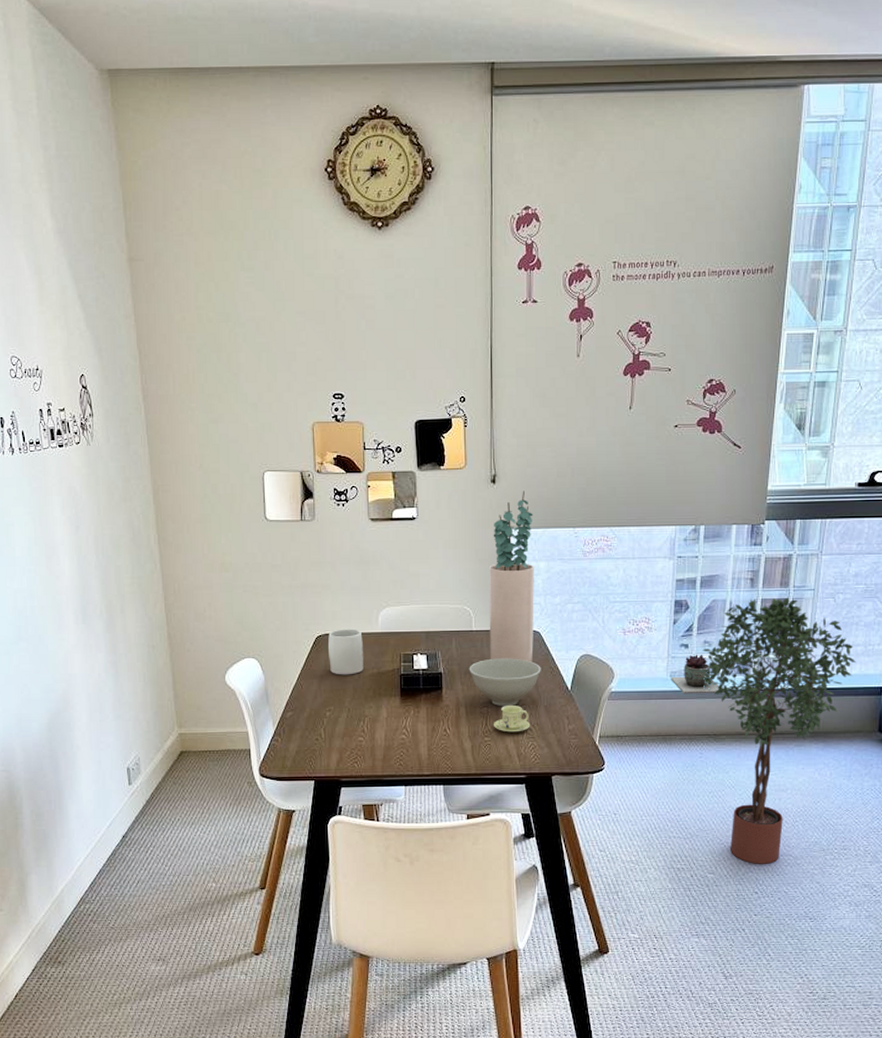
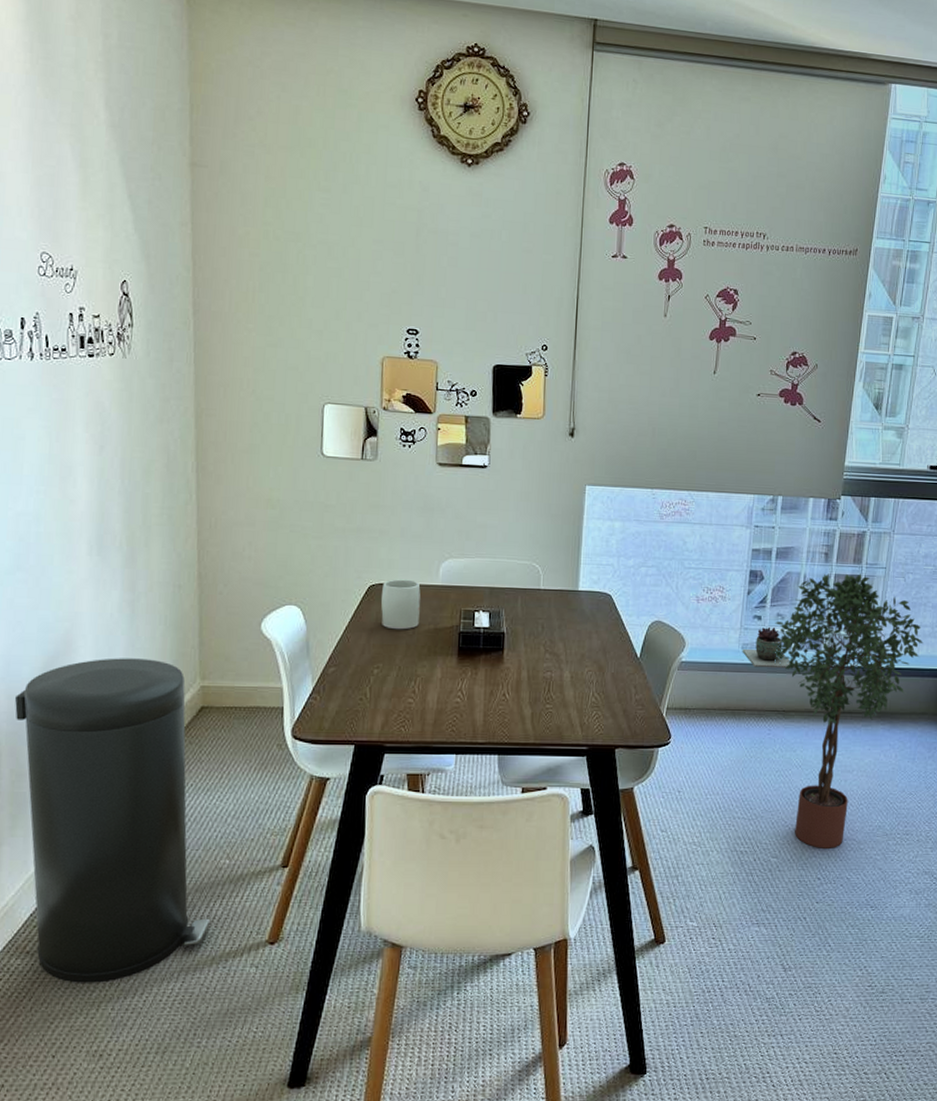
pedal bin: none [29,711,205,988] -> present [15,658,211,983]
bowl: present [469,658,541,707] -> none [534,620,610,673]
vase: present [488,491,534,663] -> none [556,447,611,627]
cup and saucer: present [493,704,531,732] -> none [556,670,596,700]

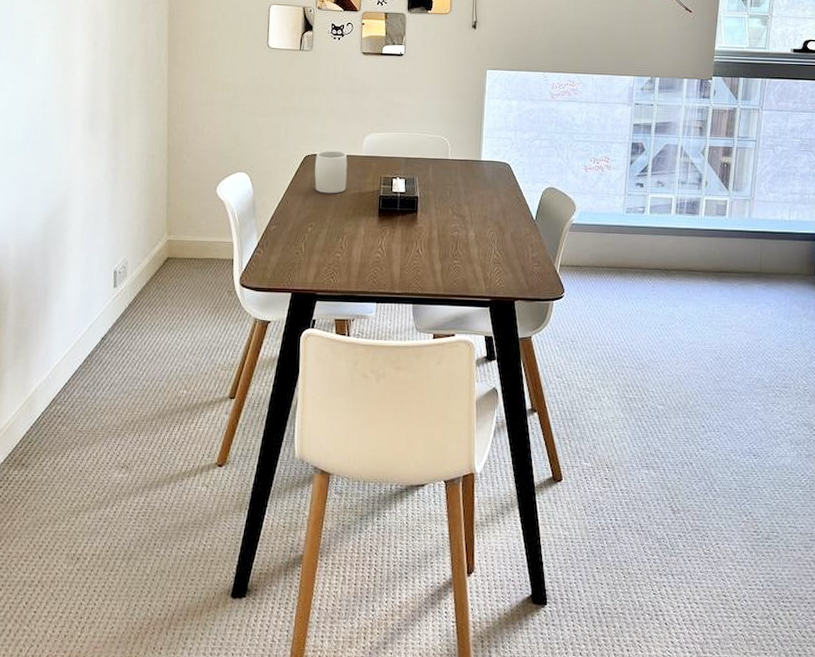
pedal bin: present [15,658,211,983] -> none [21,215,170,494]
succulent plant: present [742,626,795,669] -> none [626,193,675,232]
potted tree: present [774,573,923,848] -> none [655,145,794,398]

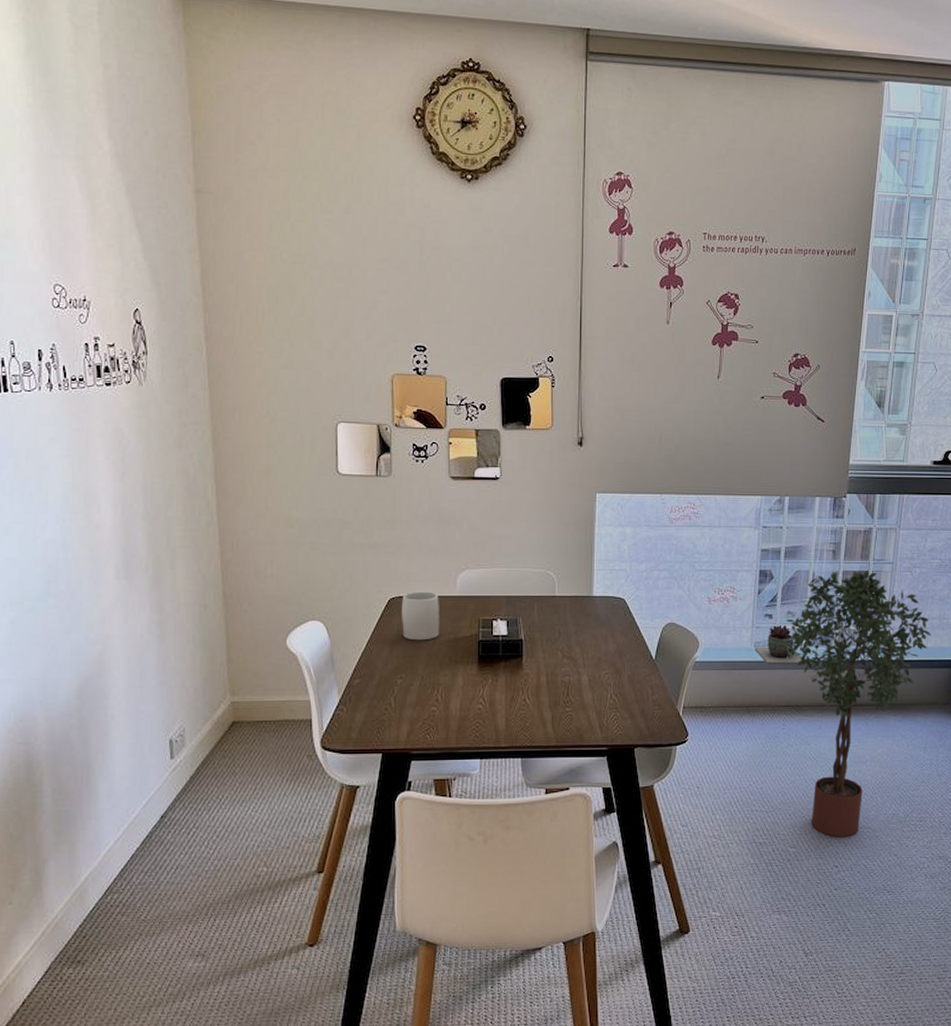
succulent plant: none [626,193,675,232] -> present [754,624,807,665]
potted tree: none [655,145,794,398] -> present [786,570,932,837]

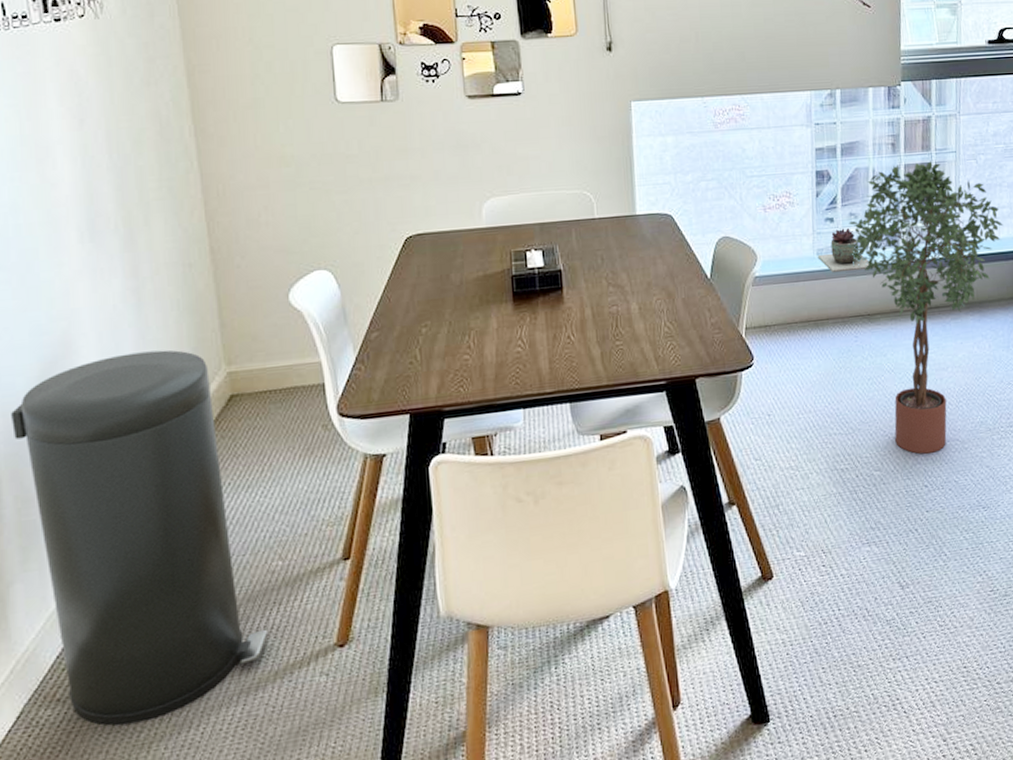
pedal bin: none [53,677,252,989] -> present [11,350,269,726]
mug: present [401,591,441,641] -> none [420,225,467,283]

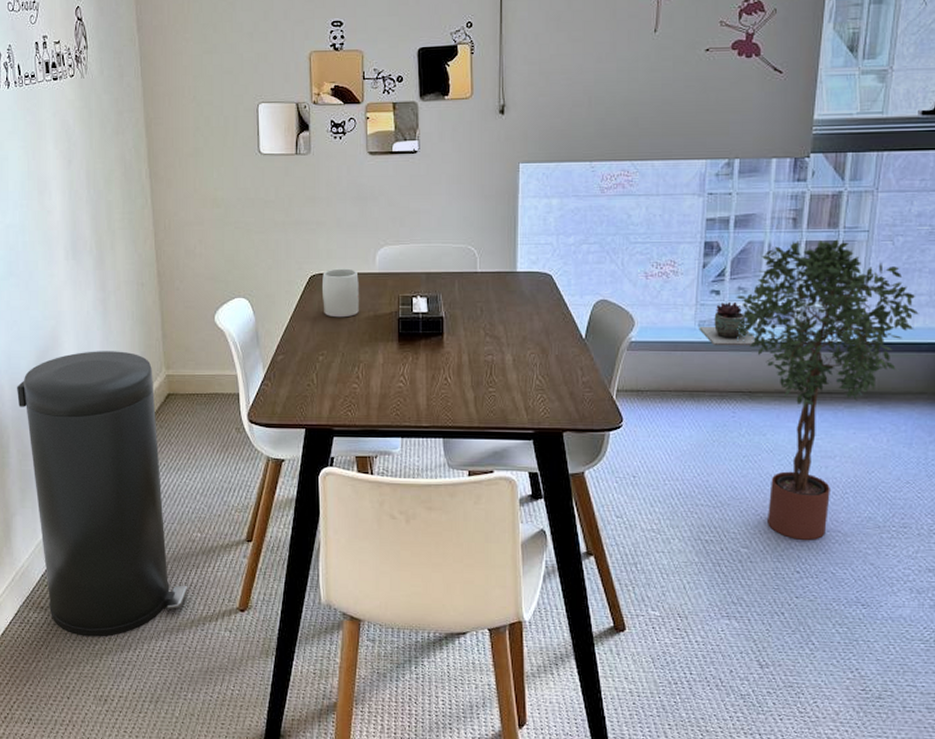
mug: none [420,225,467,283] -> present [321,268,360,318]

